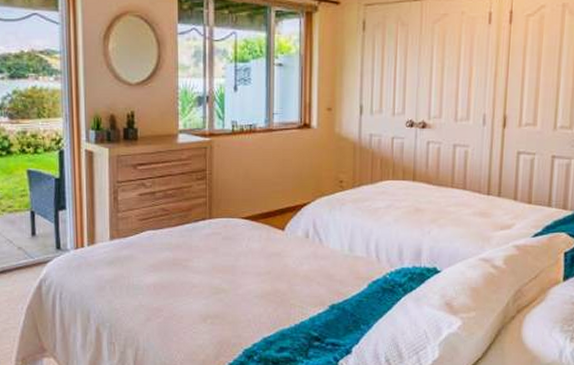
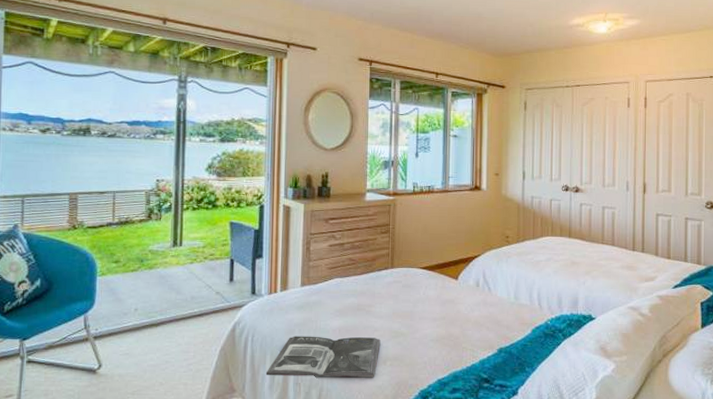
magazine: none [77,293,200,337] -> present [265,336,381,378]

